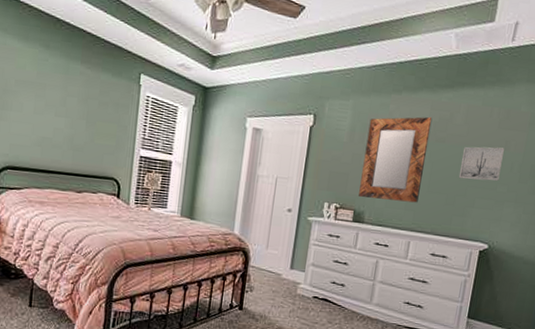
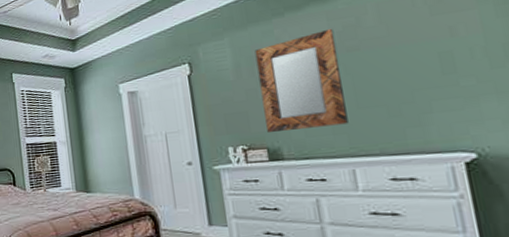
wall art: present [458,146,504,181] -> none [390,35,458,84]

